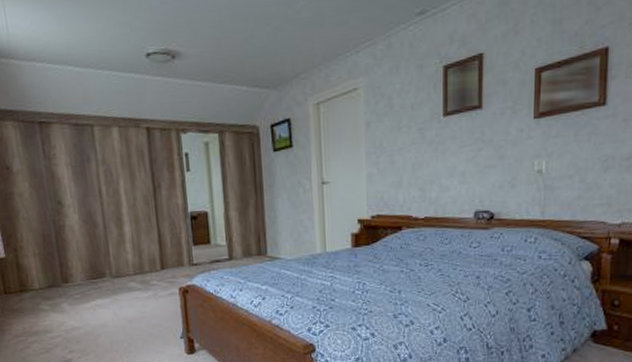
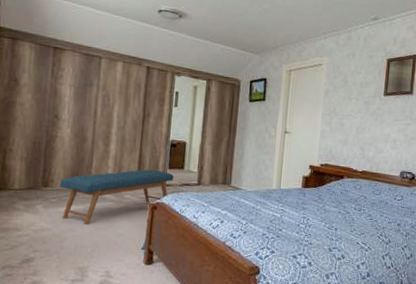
bench: none [80,249,201,319] -> present [60,169,174,226]

